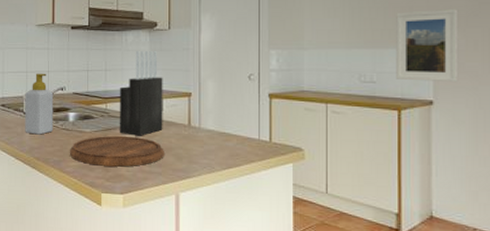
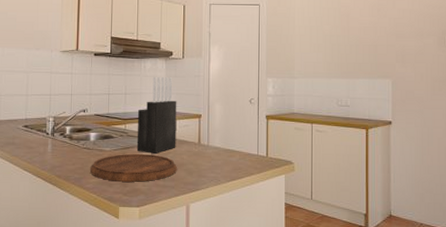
soap bottle: present [25,73,54,135] -> none [47,96,76,154]
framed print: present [396,9,459,83] -> none [365,48,410,107]

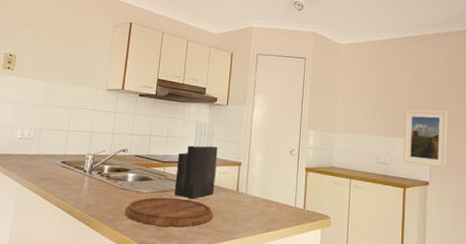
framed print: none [365,48,410,107] -> present [403,109,449,168]

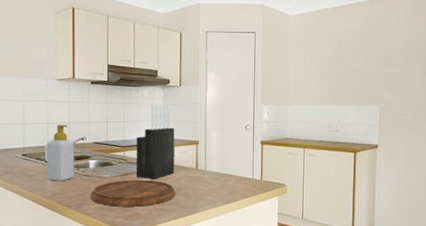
soap bottle: none [83,134,116,193] -> present [46,124,75,181]
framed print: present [403,109,449,168] -> none [354,75,397,131]

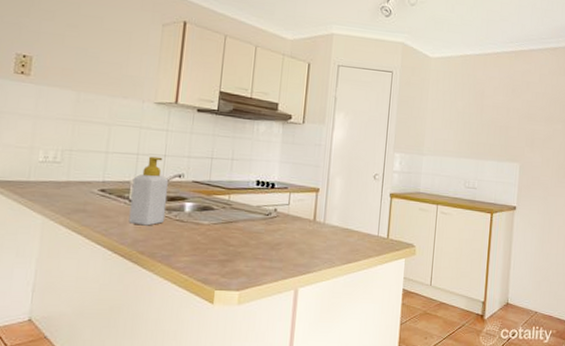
cutting board: present [90,179,176,207] -> none [181,229,287,262]
knife block: present [136,104,175,179] -> none [241,141,293,230]

